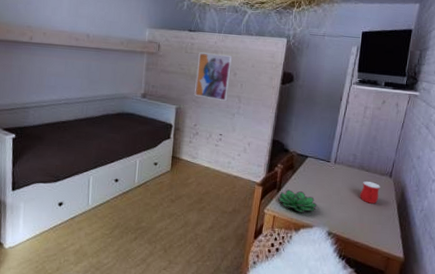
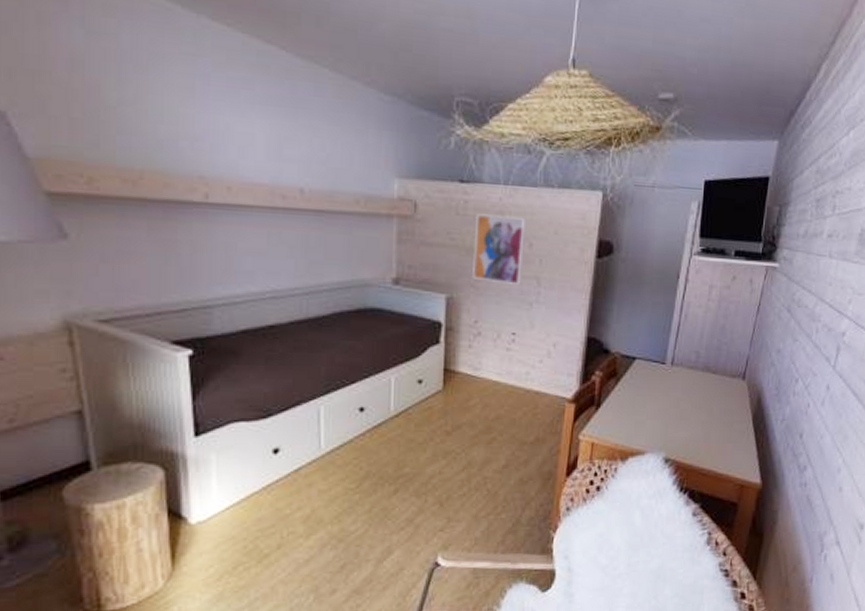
succulent plant: present [278,189,317,213] -> none [597,405,650,435]
mug: present [360,181,381,204] -> none [705,387,732,416]

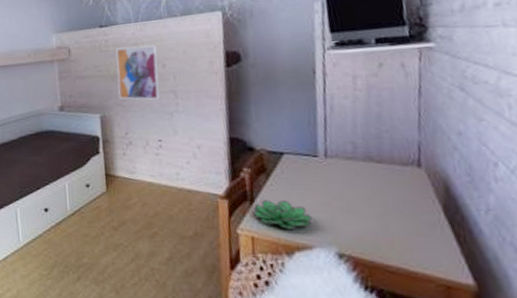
succulent plant: none [597,405,650,435] -> present [253,199,313,229]

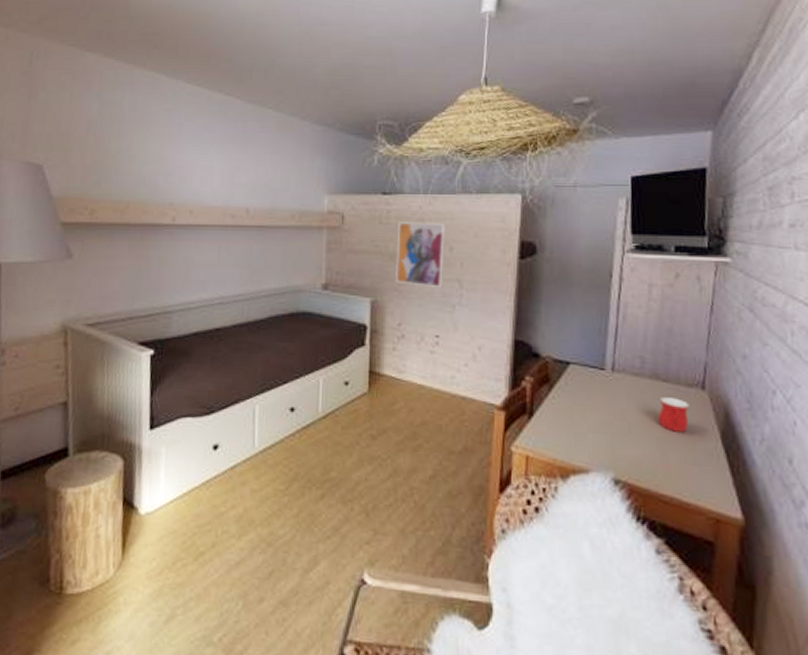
succulent plant: present [253,199,313,229] -> none [530,414,593,449]
mug: none [375,177,408,208] -> present [658,397,690,432]

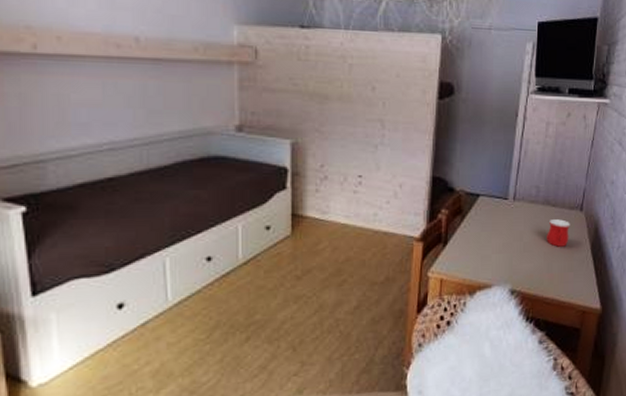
wall art: present [396,222,445,287] -> none [317,59,367,128]

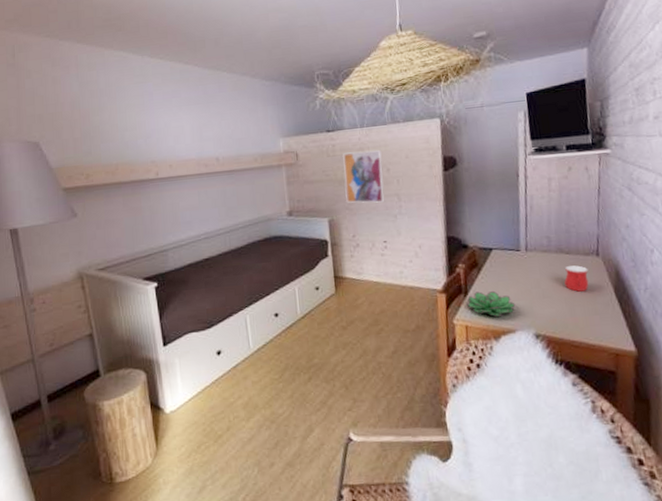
wall art: none [317,59,367,128] -> present [343,150,385,203]
succulent plant: none [445,241,496,270] -> present [467,290,516,317]

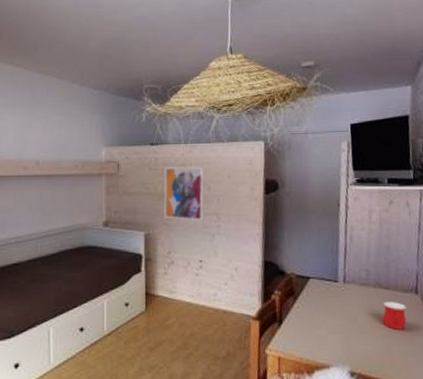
succulent plant: present [467,290,516,317] -> none [281,321,331,349]

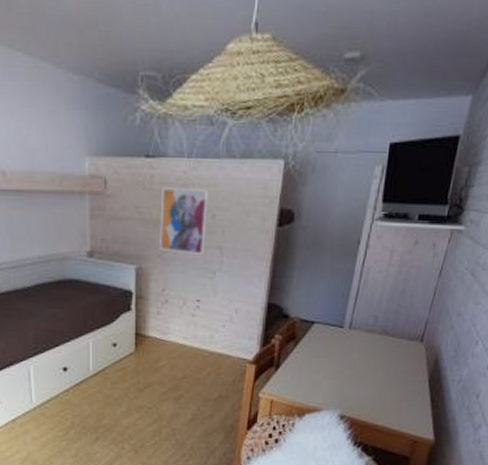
mug: present [382,302,407,330] -> none [381,349,409,377]

